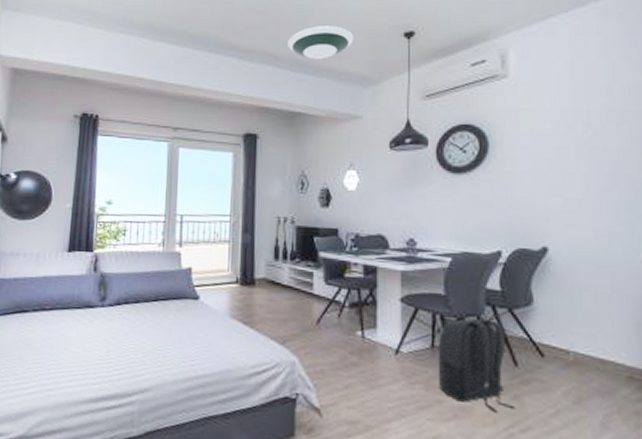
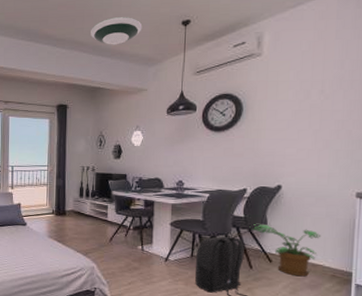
potted plant: none [509,300,609,379] -> present [249,223,322,277]

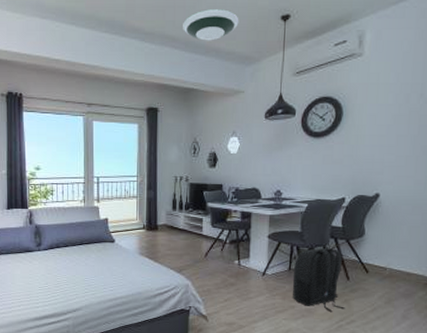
potted plant: present [249,223,322,277] -> none [347,233,417,286]

